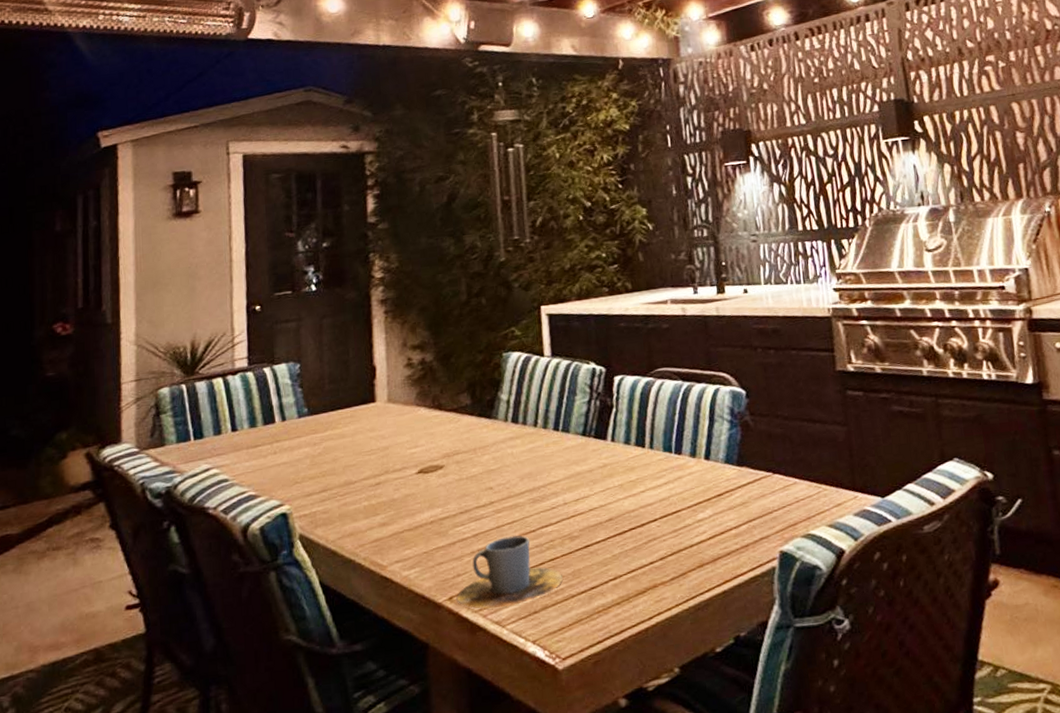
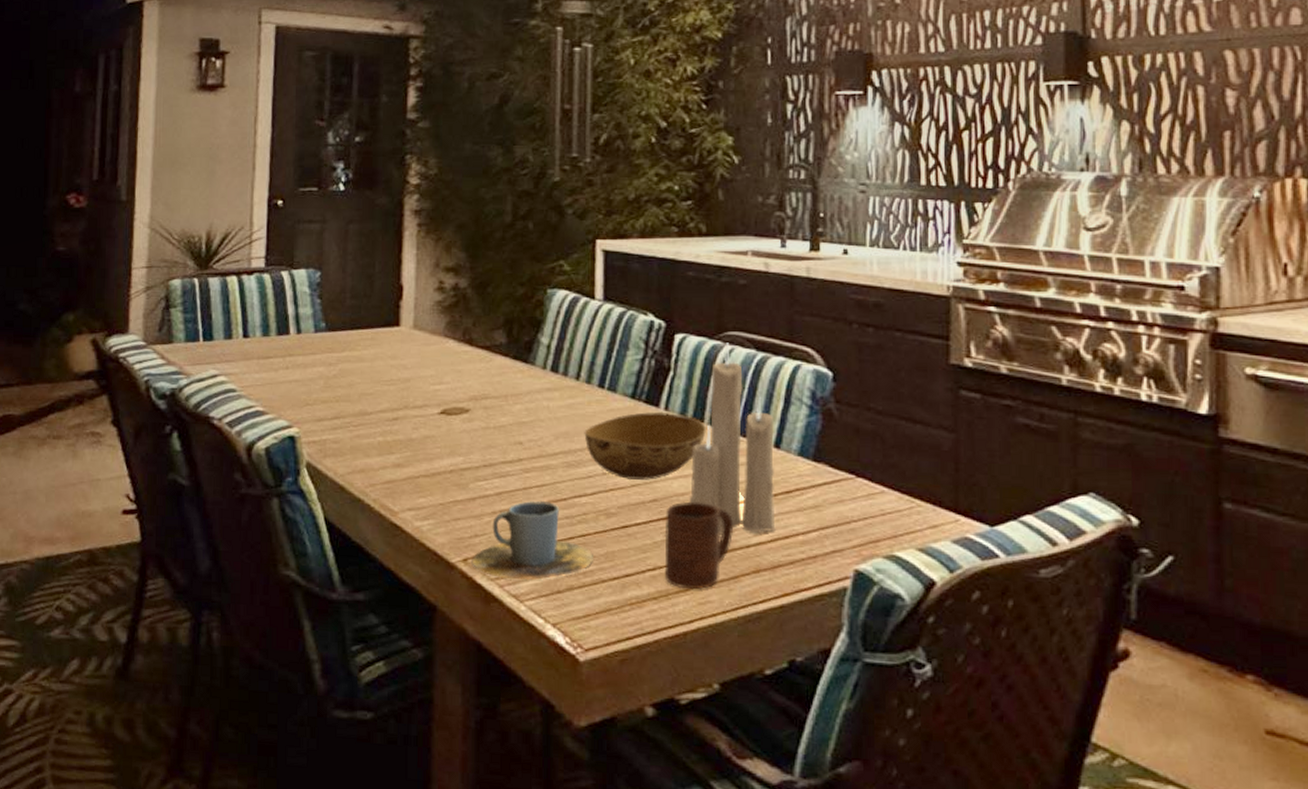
bowl: none [545,443,648,505] -> present [584,411,706,480]
cup: none [620,515,678,591] -> present [664,501,733,590]
candle: none [637,378,713,540] -> present [689,342,776,535]

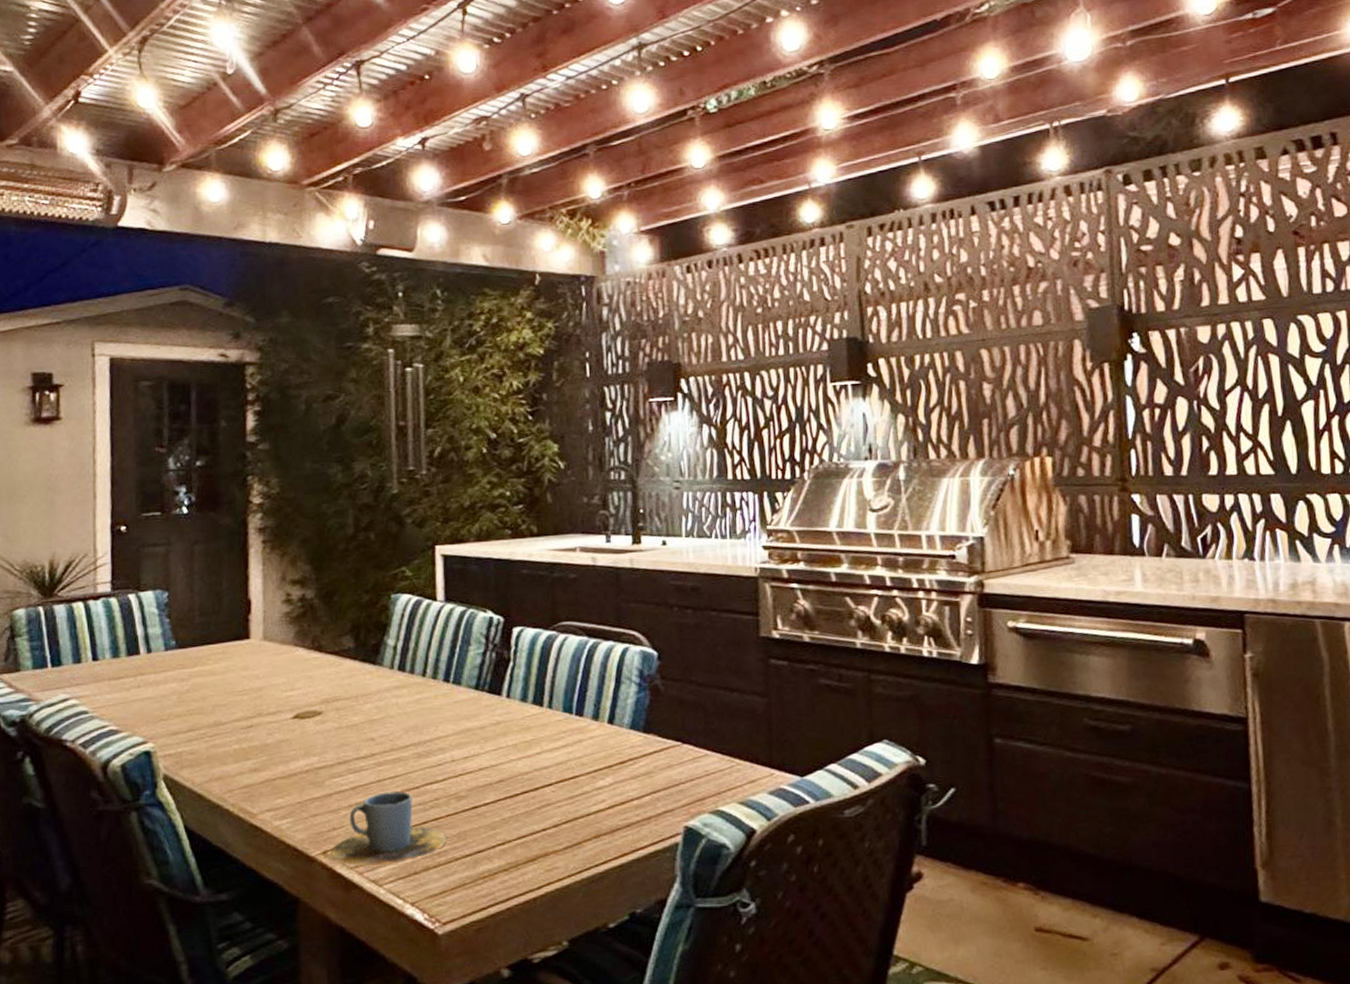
bowl: present [584,411,706,480] -> none [432,699,546,764]
cup: present [664,501,733,590] -> none [512,779,574,859]
candle: present [689,342,776,535] -> none [533,632,613,807]

